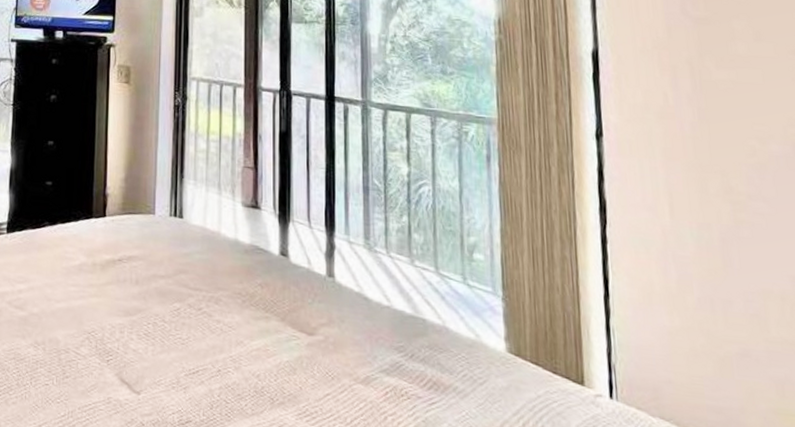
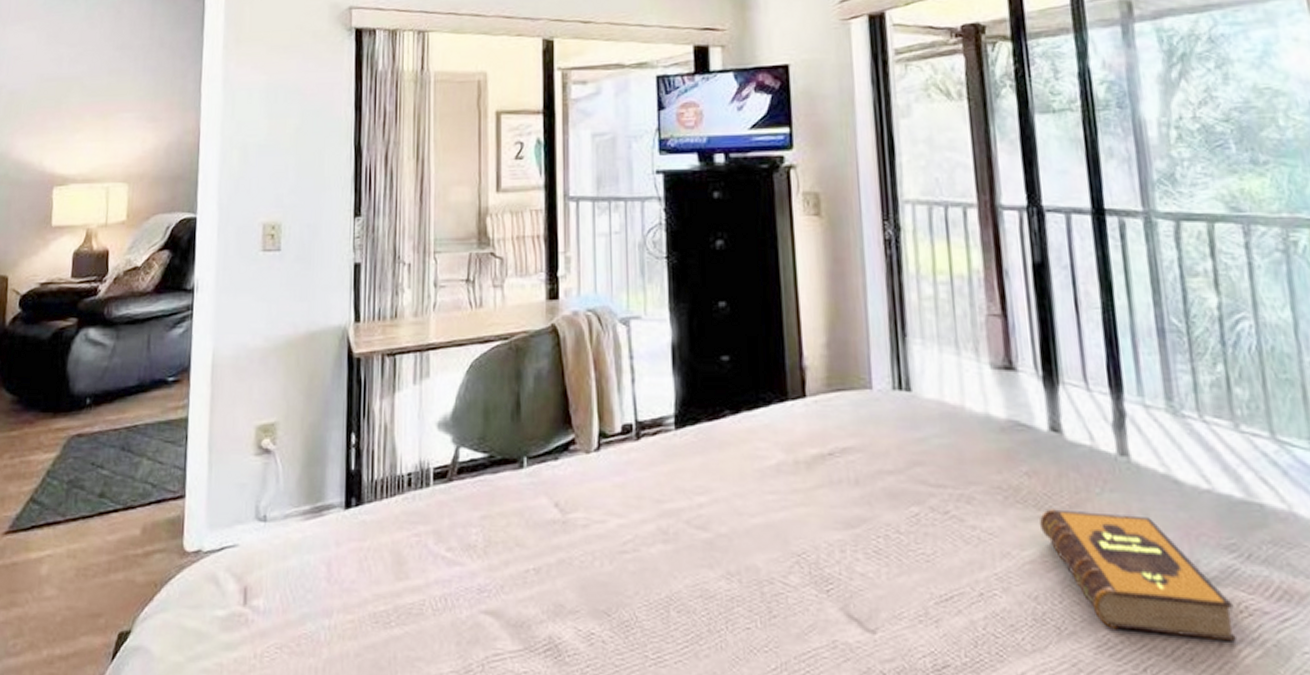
hardback book: none [265,311,397,417] -> present [1039,509,1236,642]

